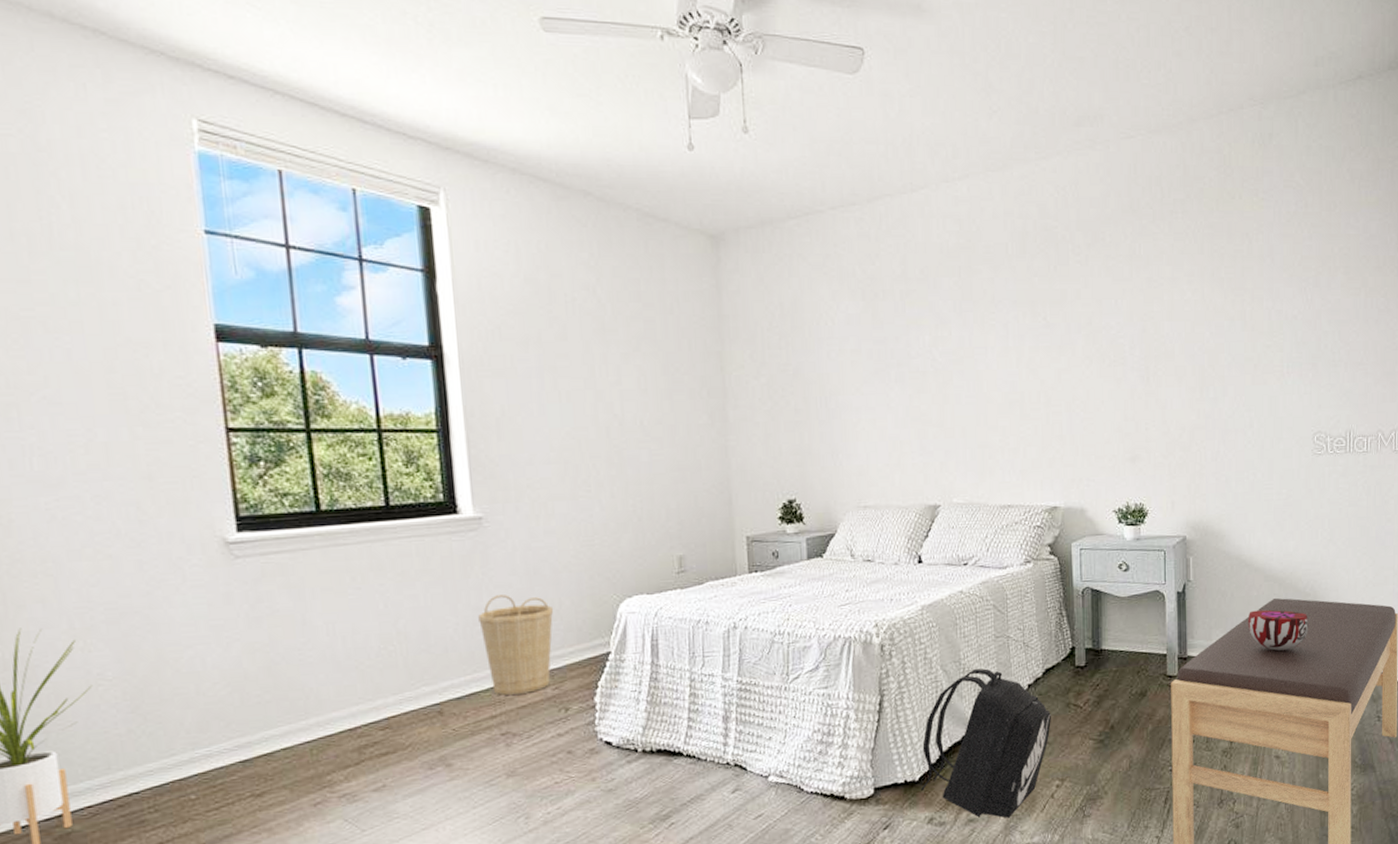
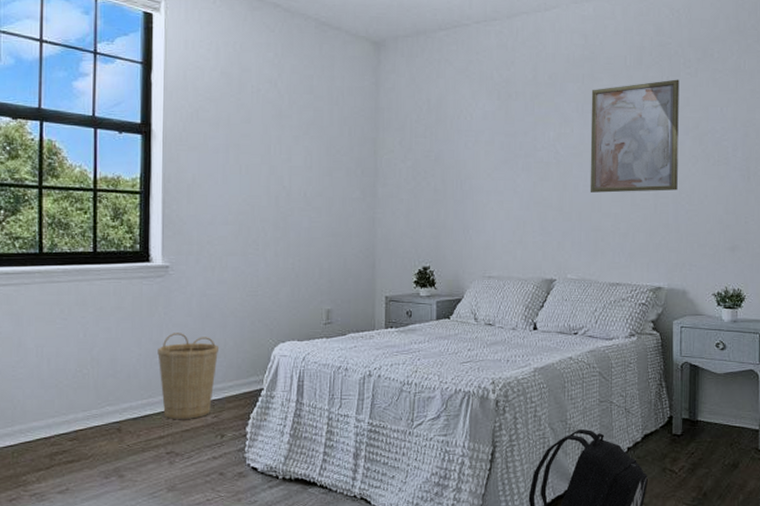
wall art: none [969,269,1071,404] -> present [590,79,679,193]

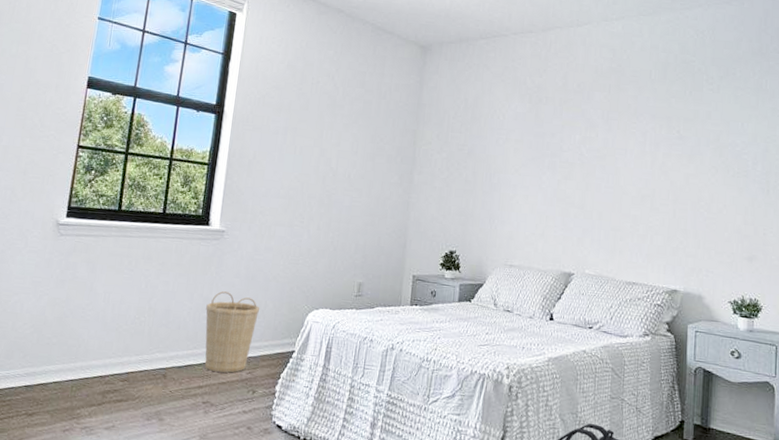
wall art: present [590,79,679,193] -> none [611,94,702,198]

